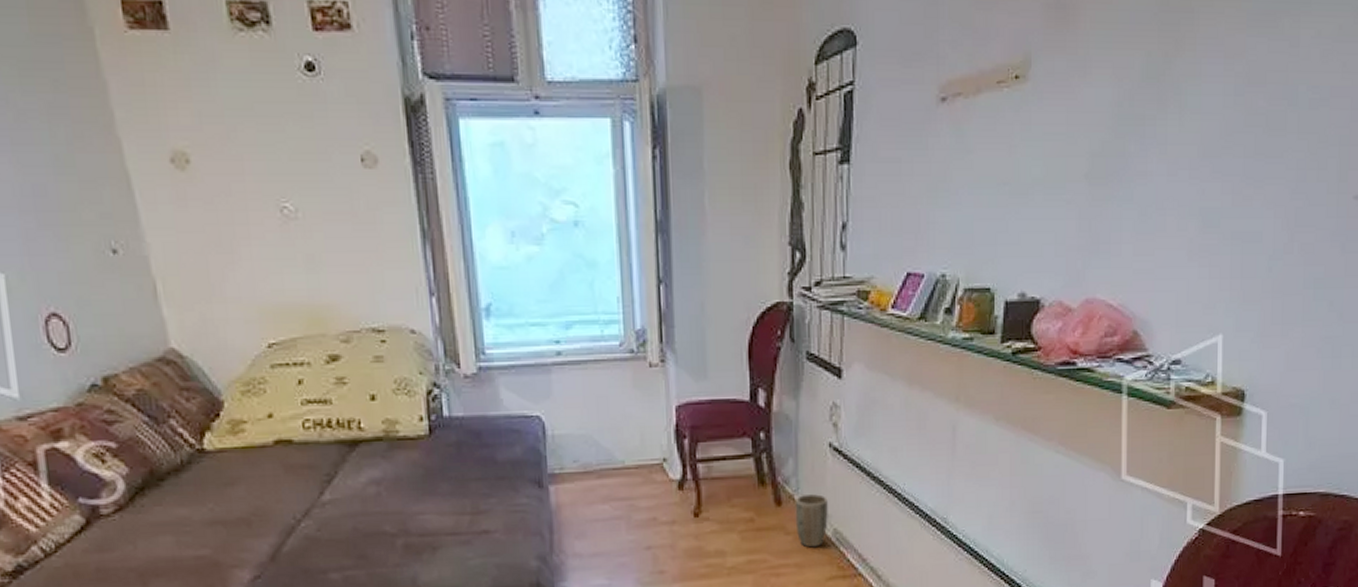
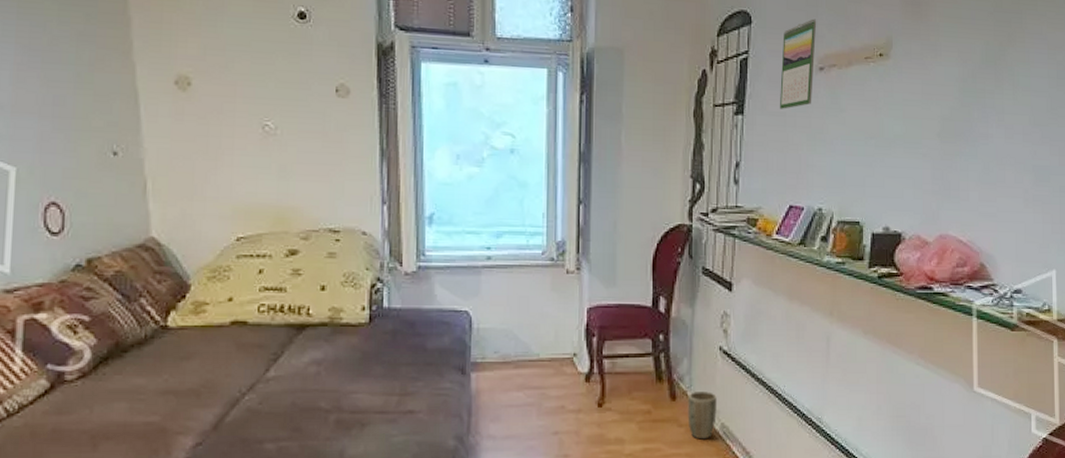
calendar: none [893,34,938,154] -> present [780,18,817,109]

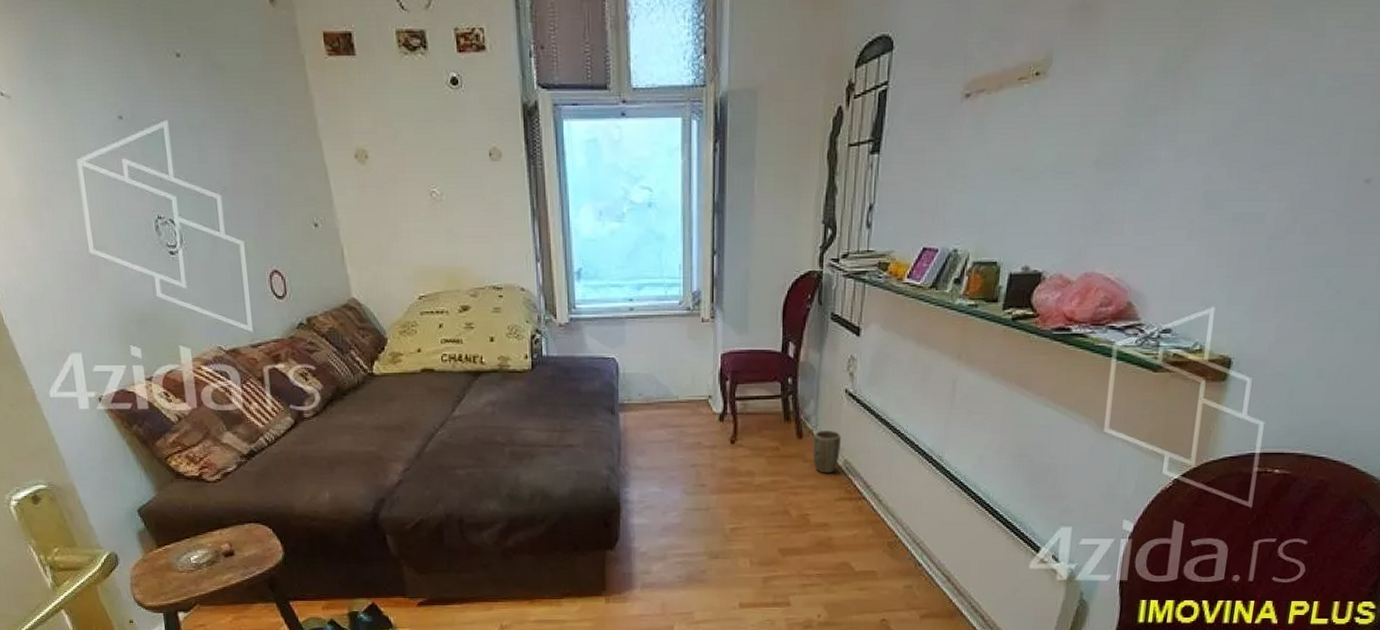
calendar: present [780,18,817,109] -> none [919,37,967,144]

